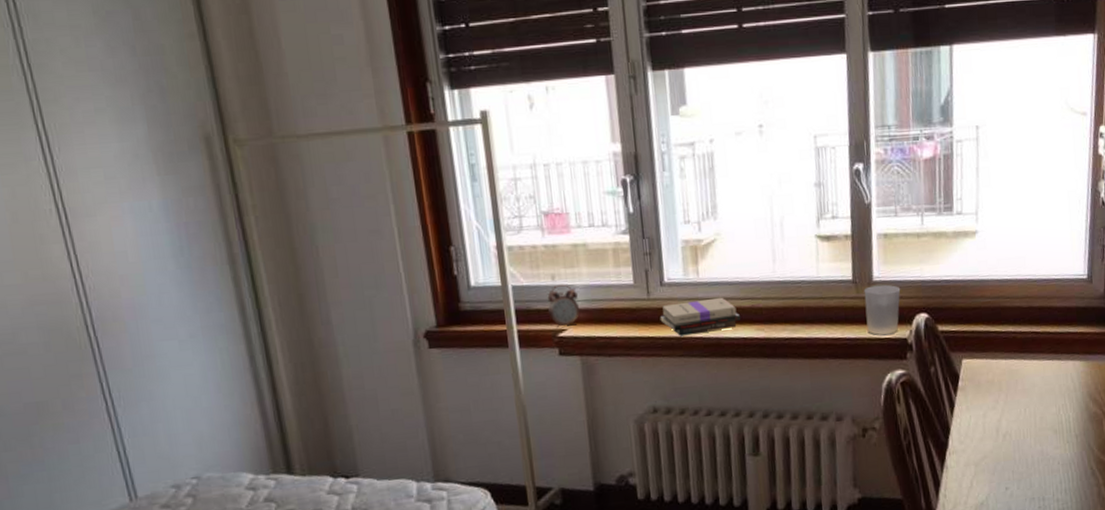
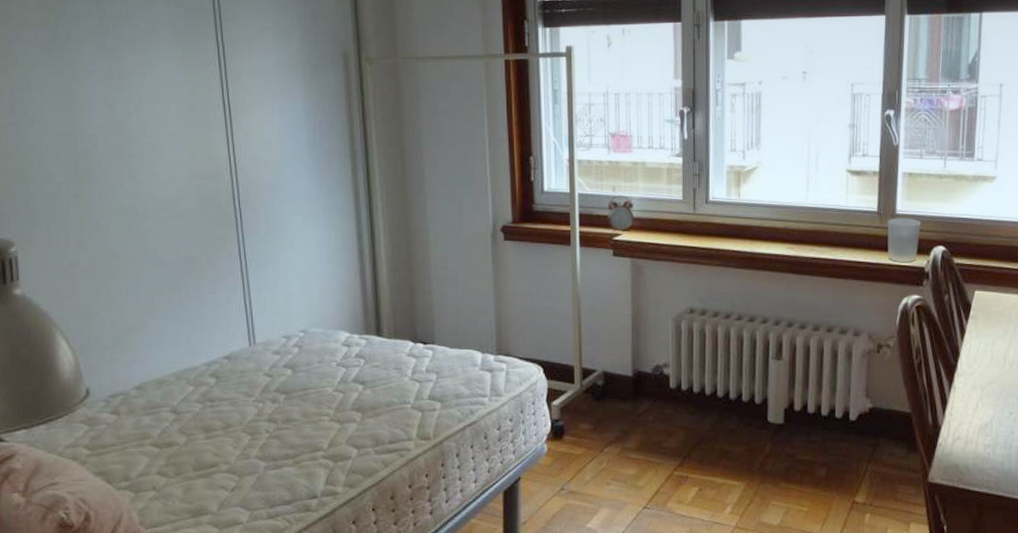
books: present [660,297,741,336] -> none [703,217,775,248]

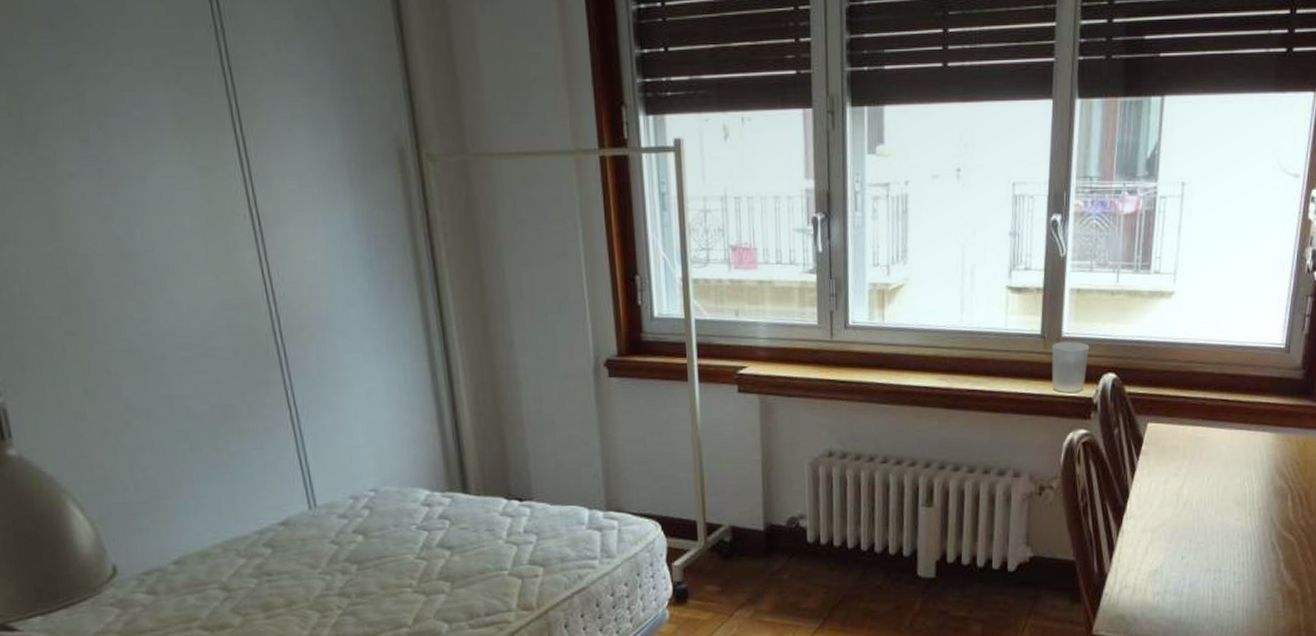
alarm clock: present [607,195,634,233] -> none [730,320,761,365]

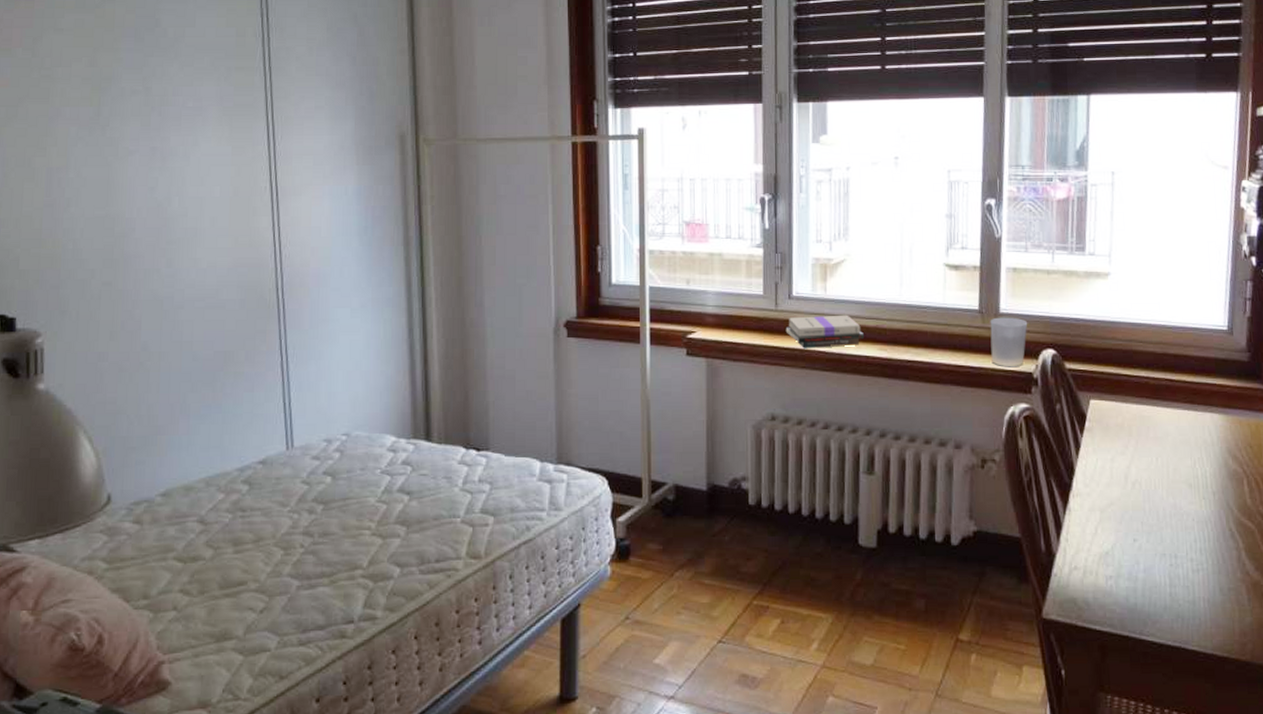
books: none [841,343,924,381] -> present [785,315,865,348]

